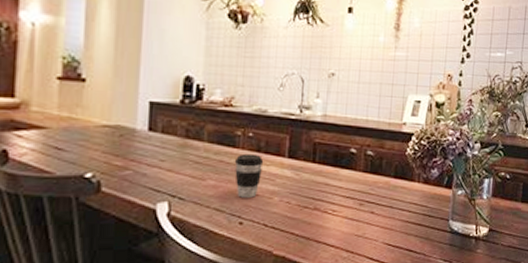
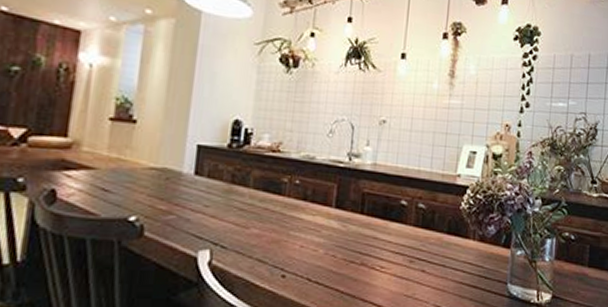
coffee cup: present [234,153,264,198] -> none [279,202,310,249]

